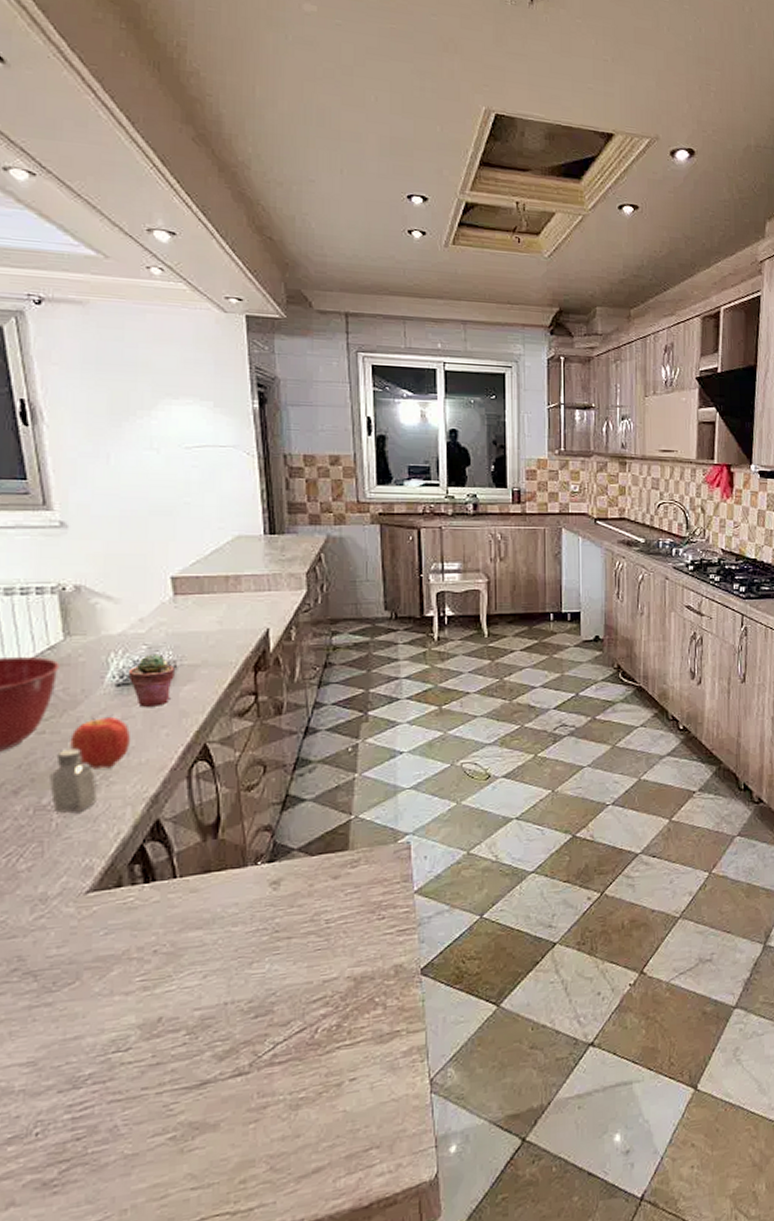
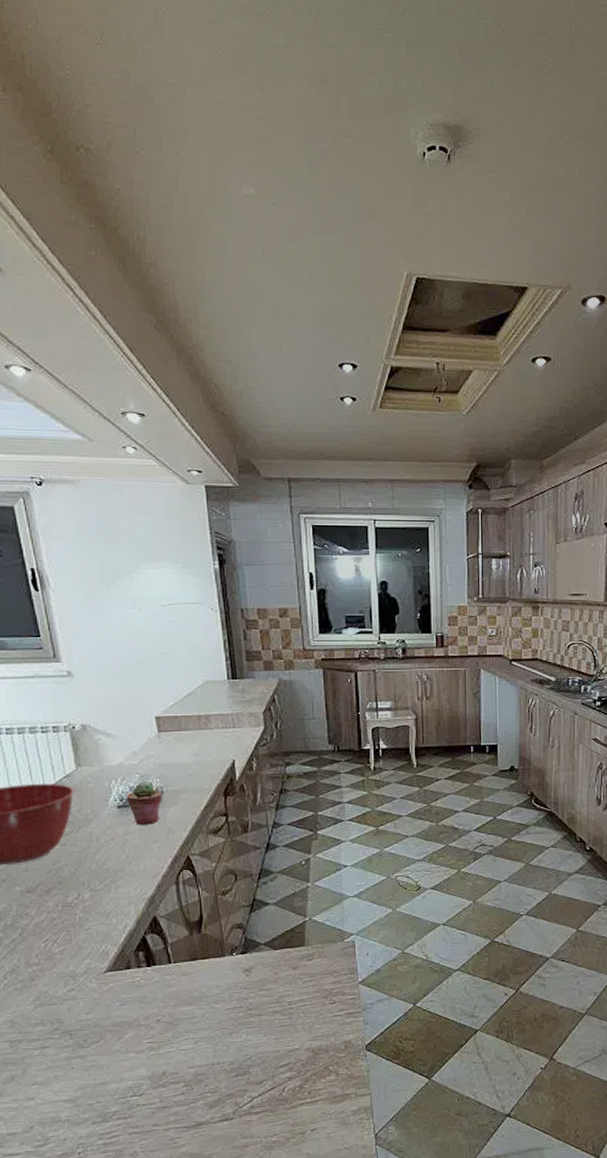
saltshaker: present [50,748,97,813] -> none [72,858,108,909]
apple: present [70,717,131,769] -> none [85,832,132,875]

